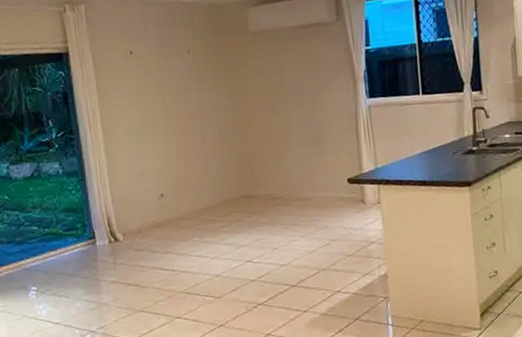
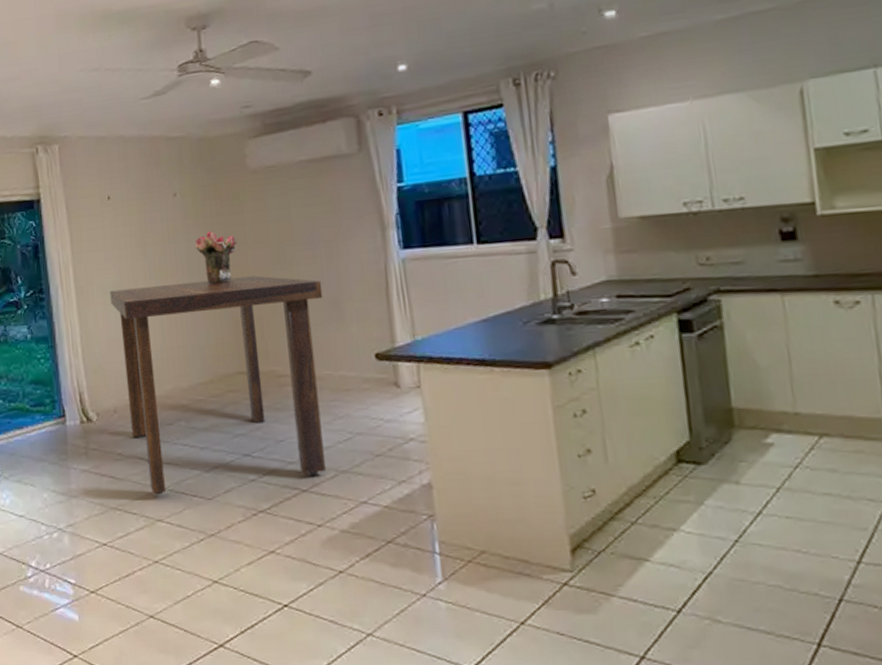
dining table: none [133,118,310,298] -> present [110,275,326,495]
bouquet: none [205,81,241,125] -> present [194,230,237,284]

